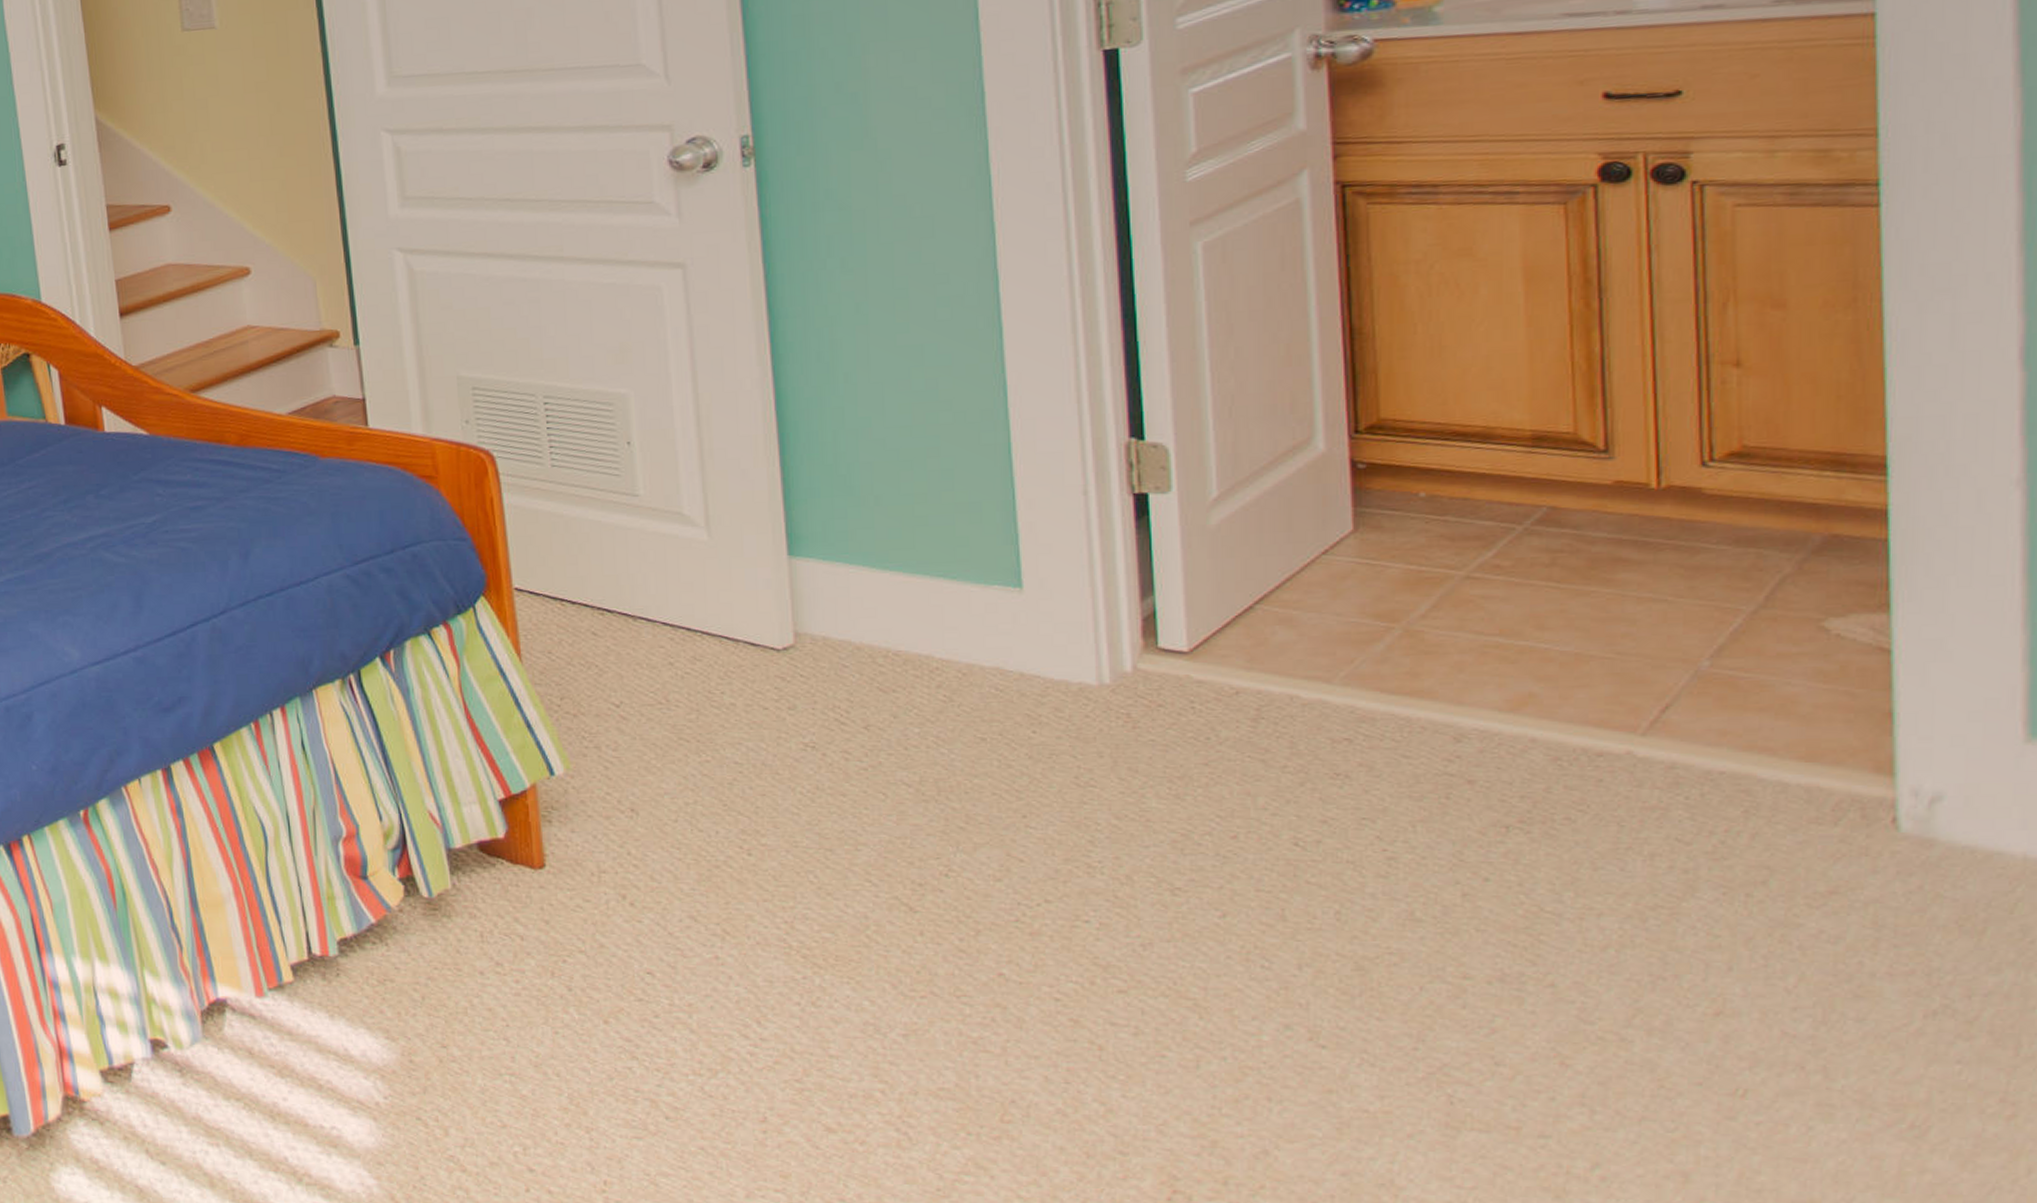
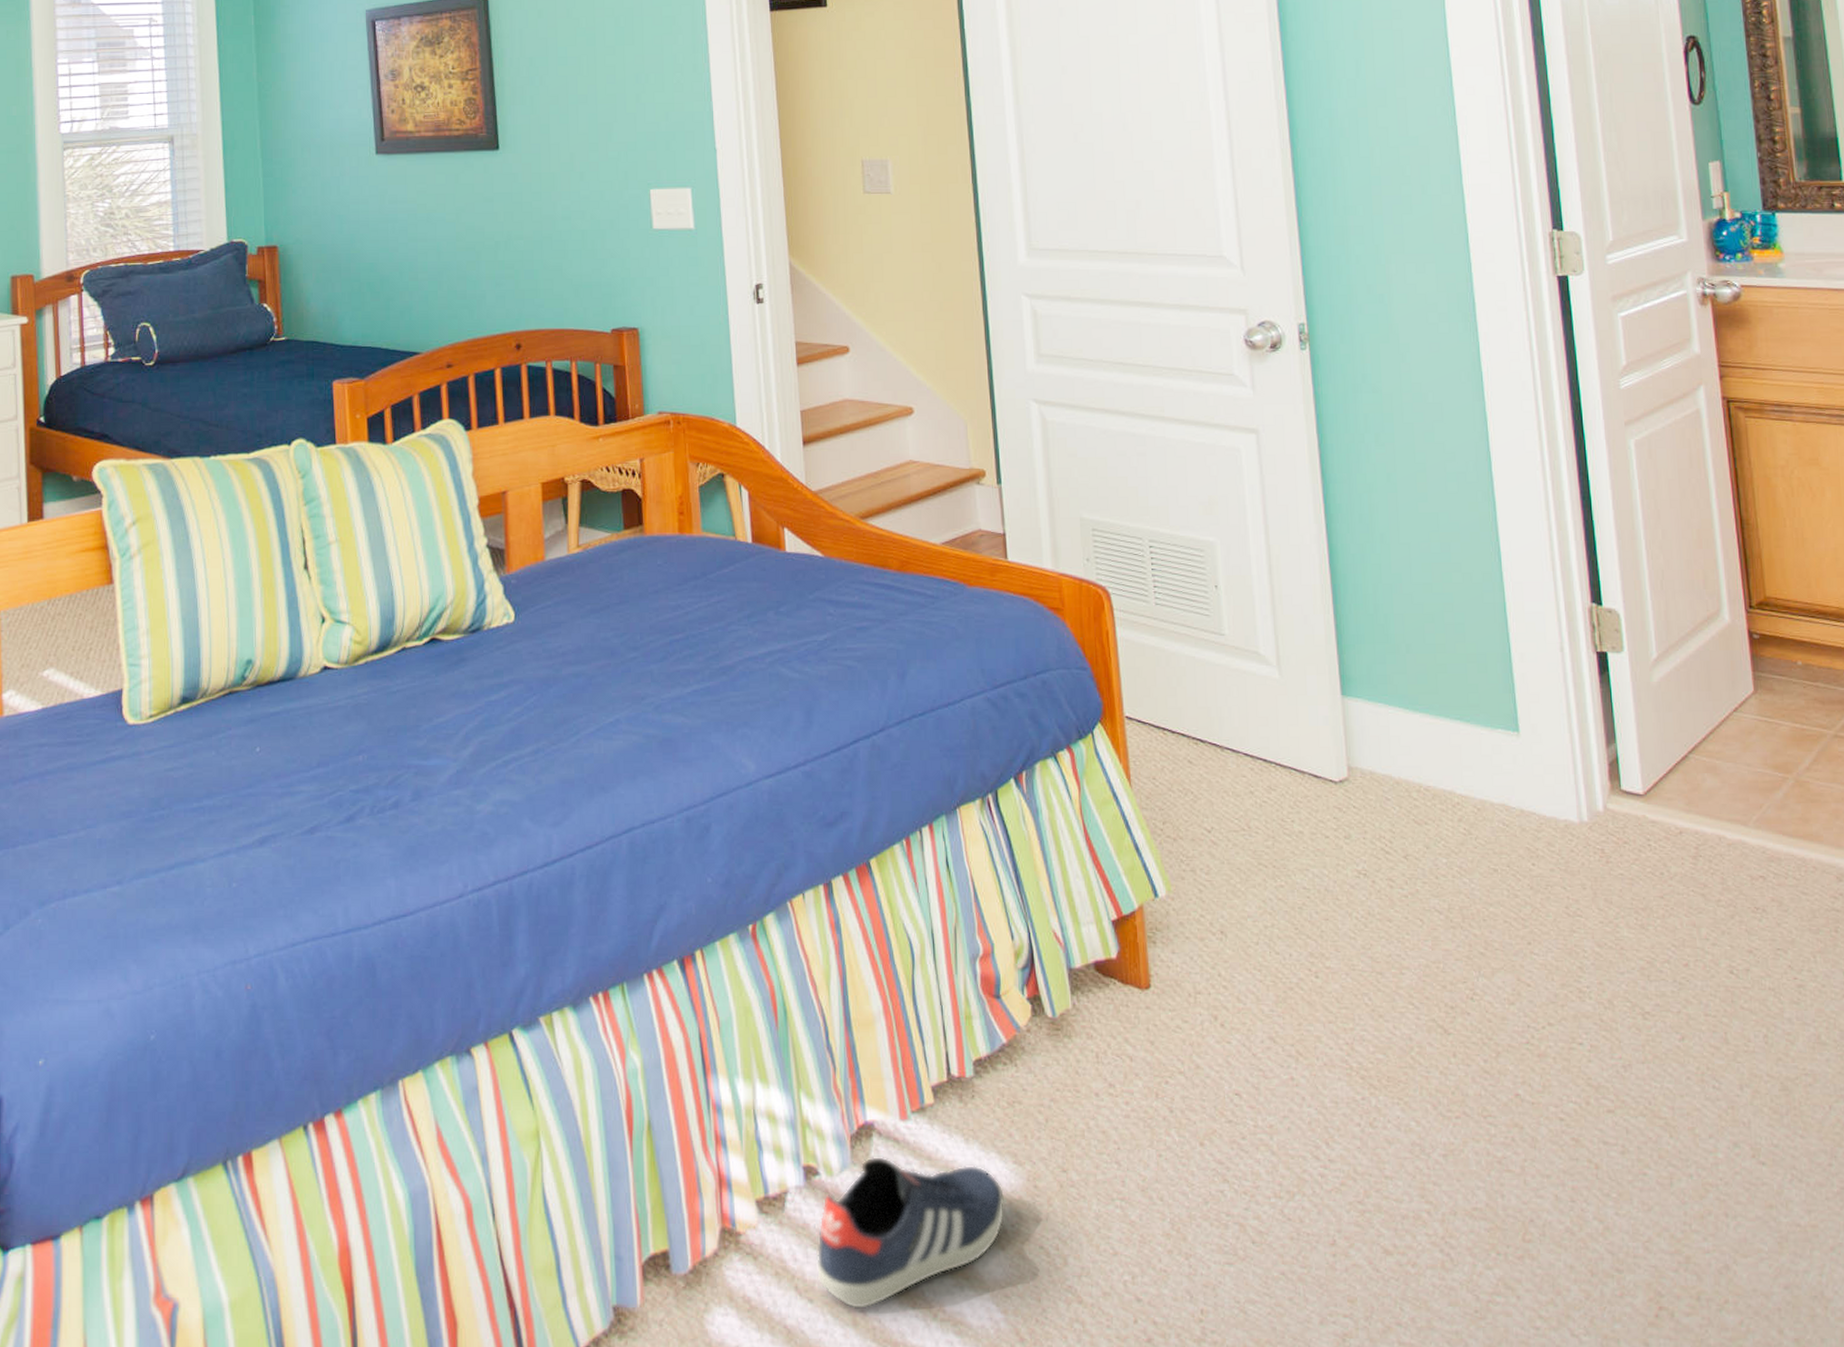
sneaker: none [167,1030,377,1173] -> present [815,1156,1006,1310]

